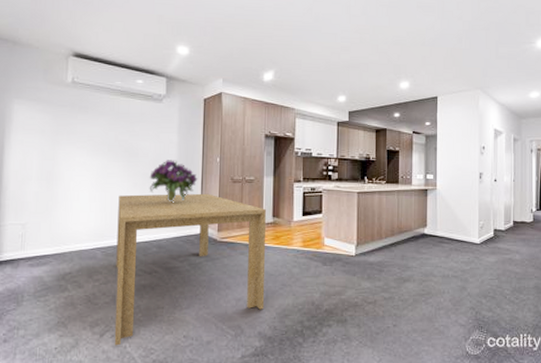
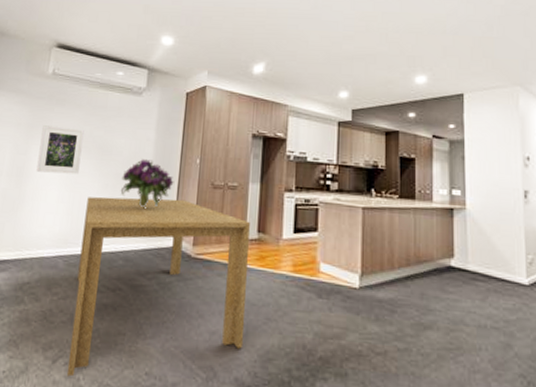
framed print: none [66,132,110,176] -> present [36,125,84,175]

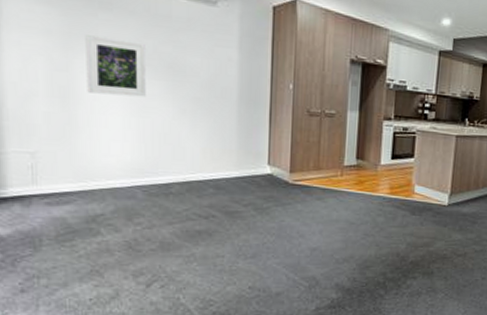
dining table: present [66,197,250,377] -> none [162,123,349,297]
bouquet: present [120,159,174,208] -> none [202,82,265,136]

